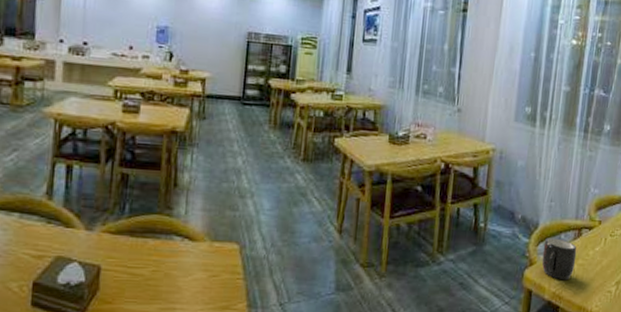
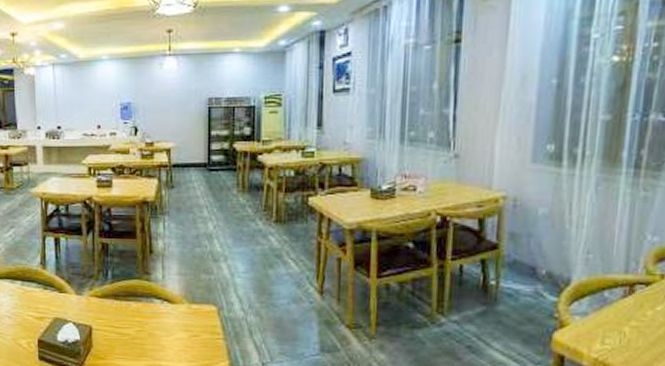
mug: present [542,238,577,281] -> none [577,296,628,345]

